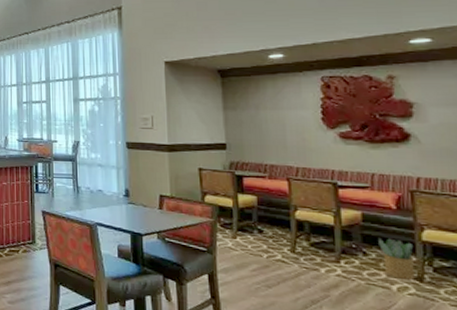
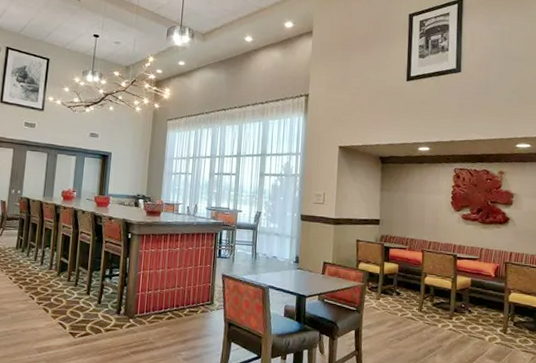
potted plant: present [378,237,415,280] -> none [480,299,502,332]

